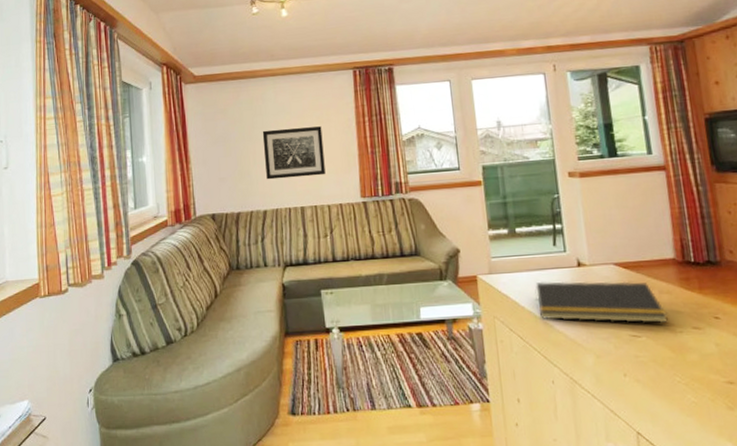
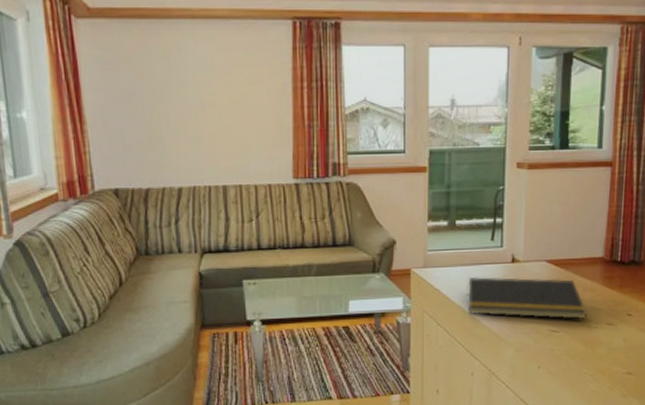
wall art: present [262,126,326,180] -> none [177,88,254,151]

